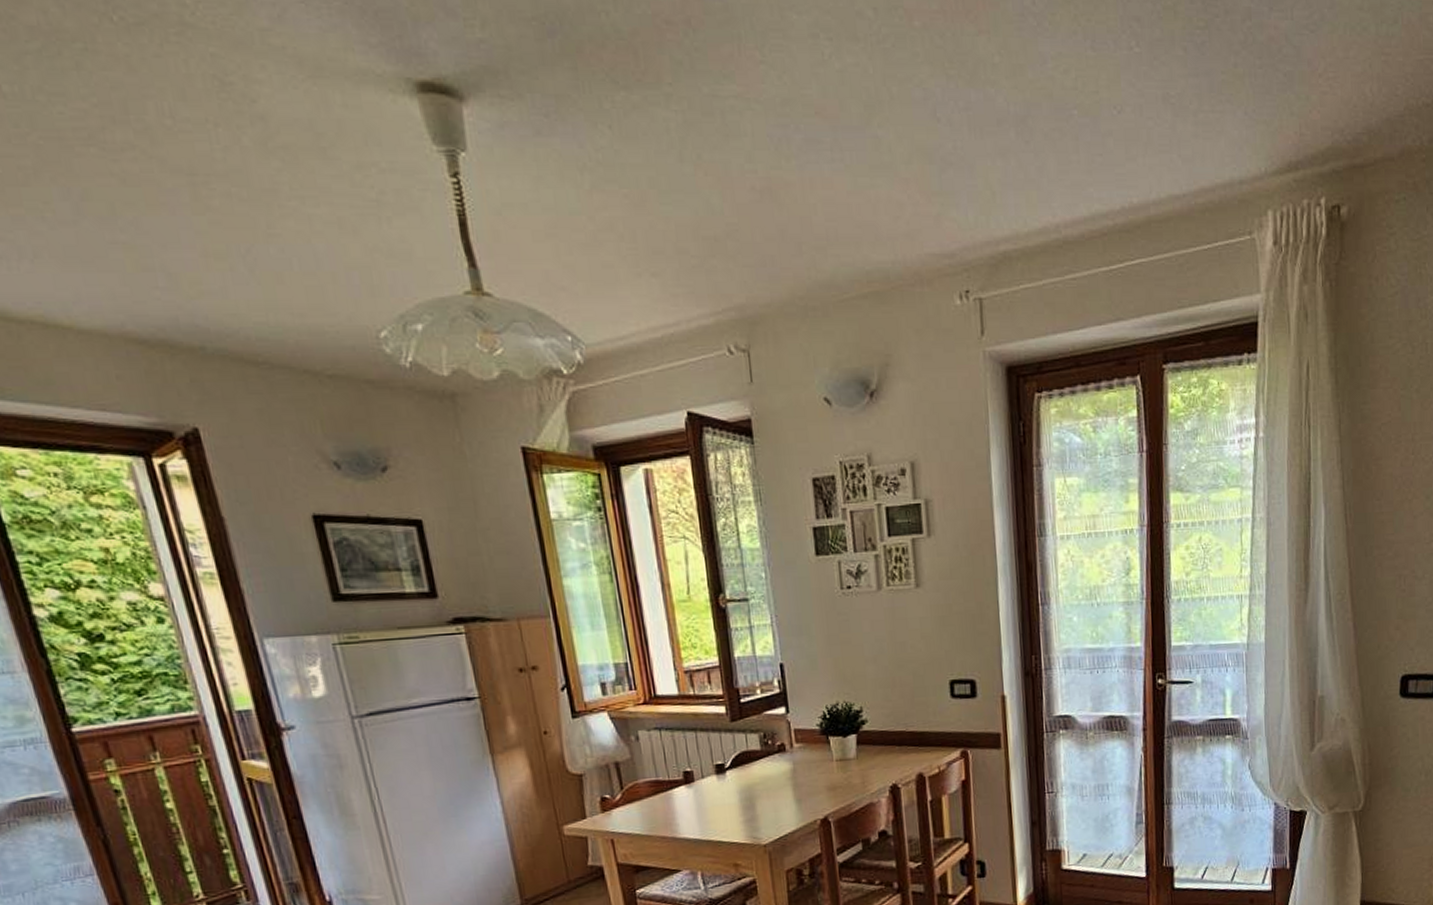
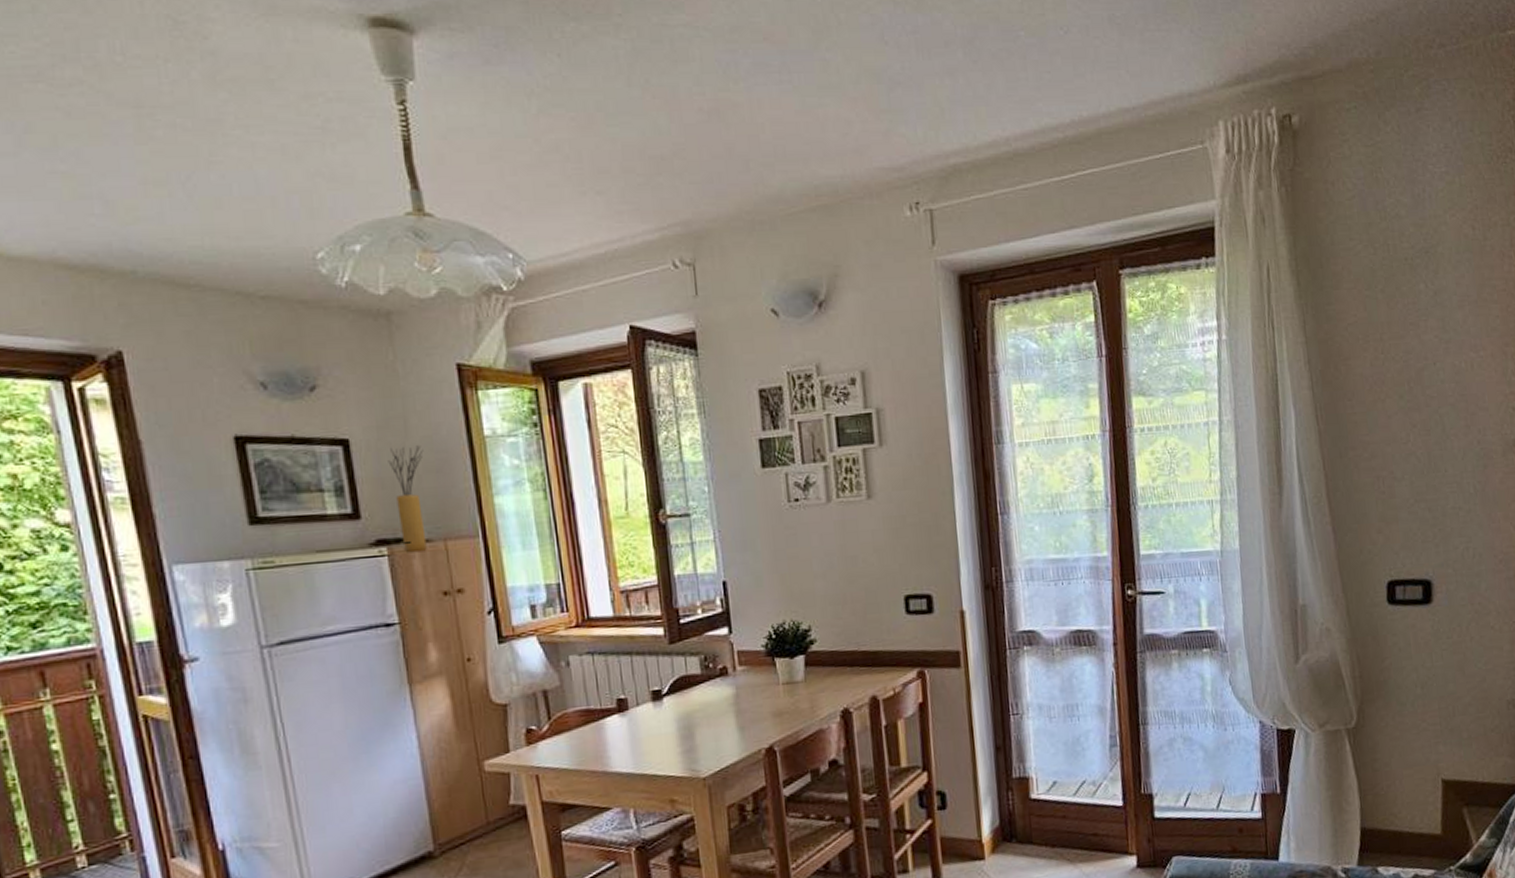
vase: none [460,527,502,632] -> present [388,445,427,553]

